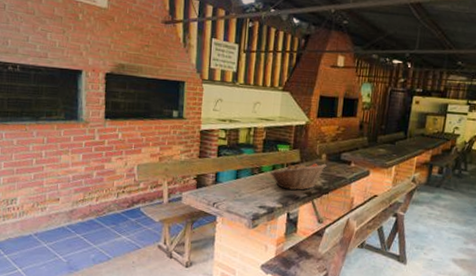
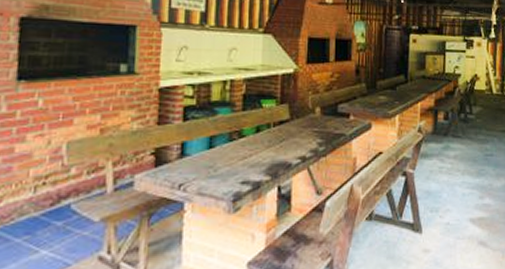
fruit basket: present [270,163,327,191] -> none [253,120,322,156]

